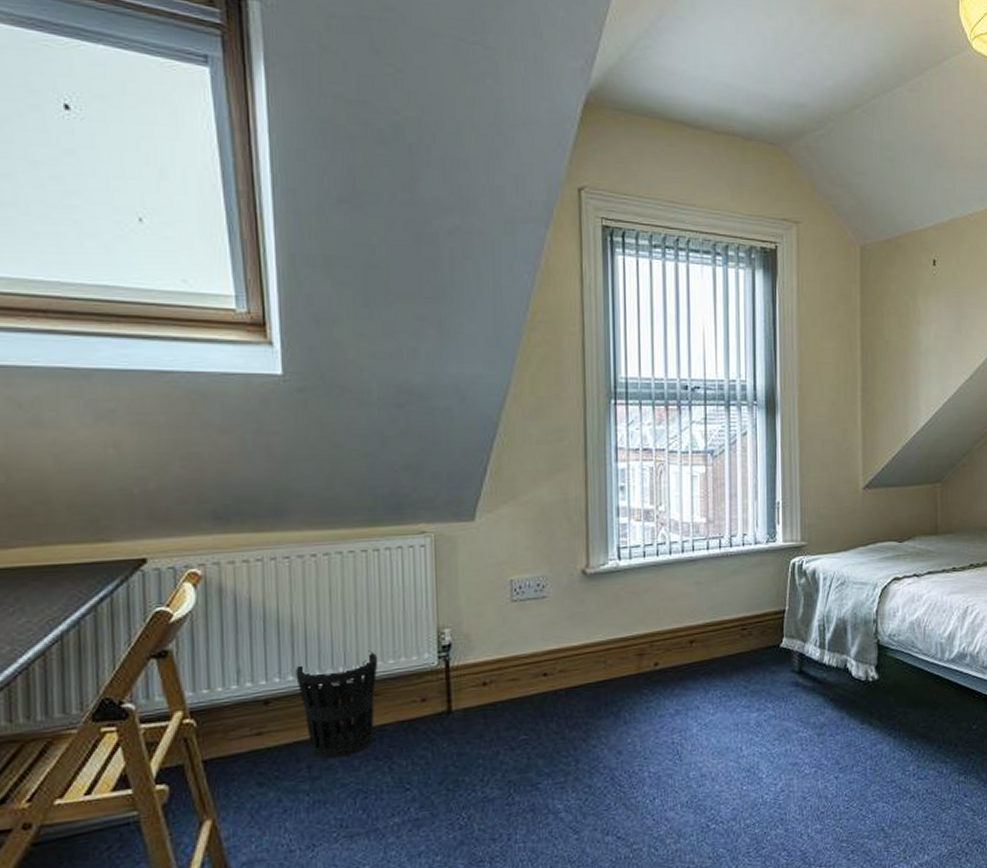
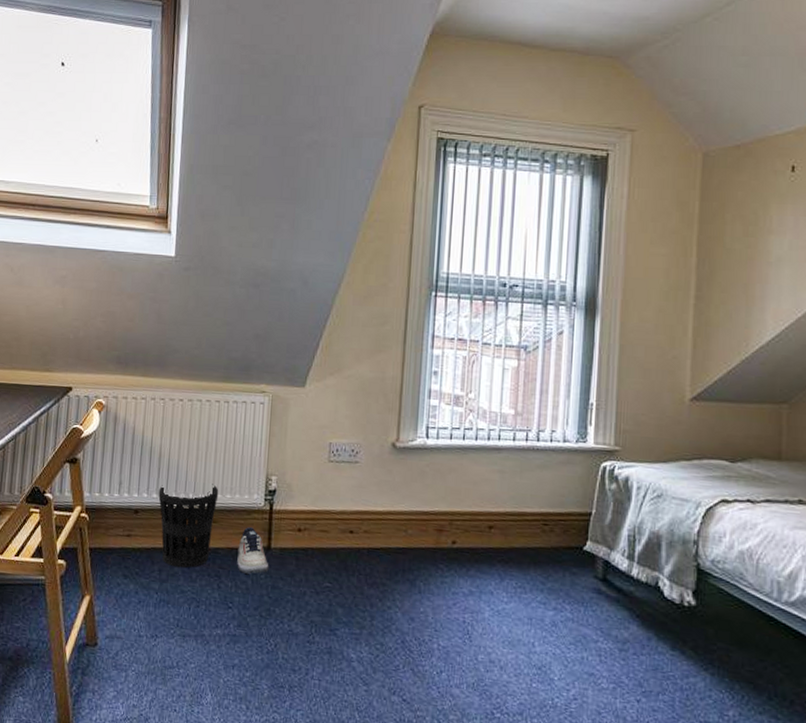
shoe: none [410,692,452,747] -> present [237,527,269,574]

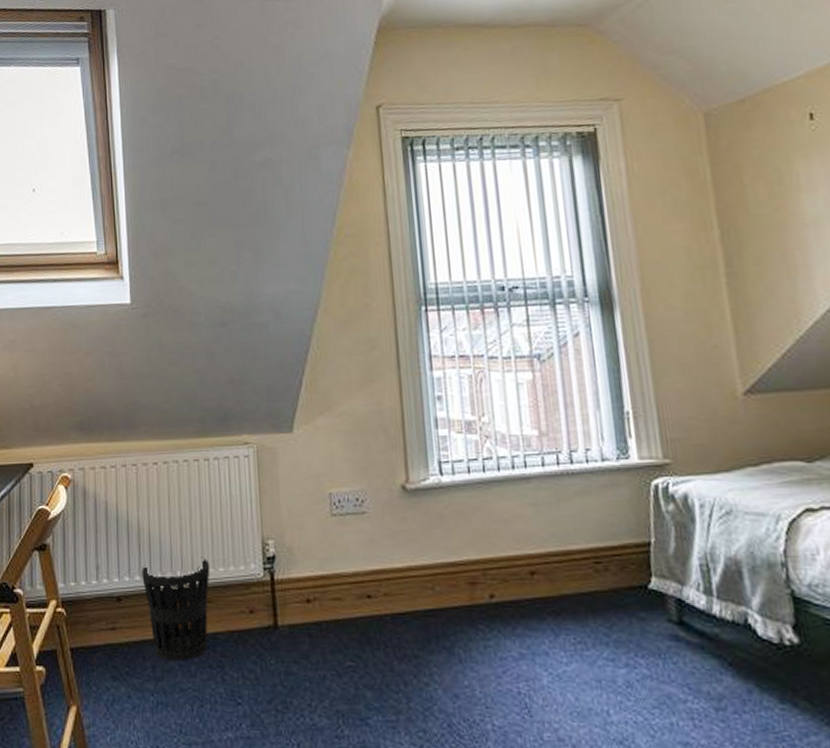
shoe: present [237,527,269,574] -> none [240,604,279,660]

